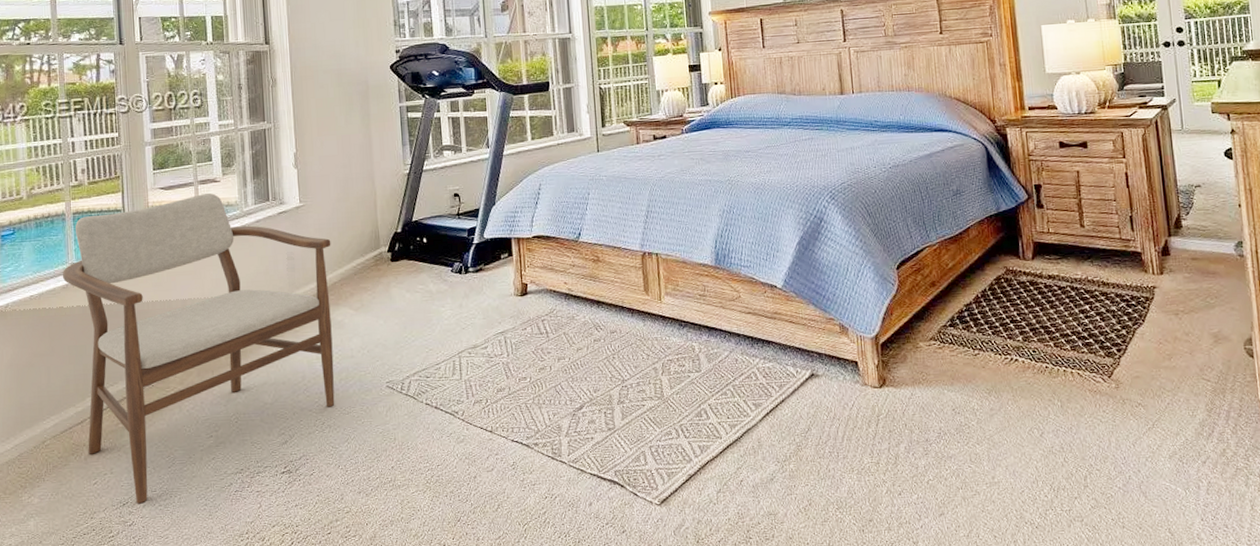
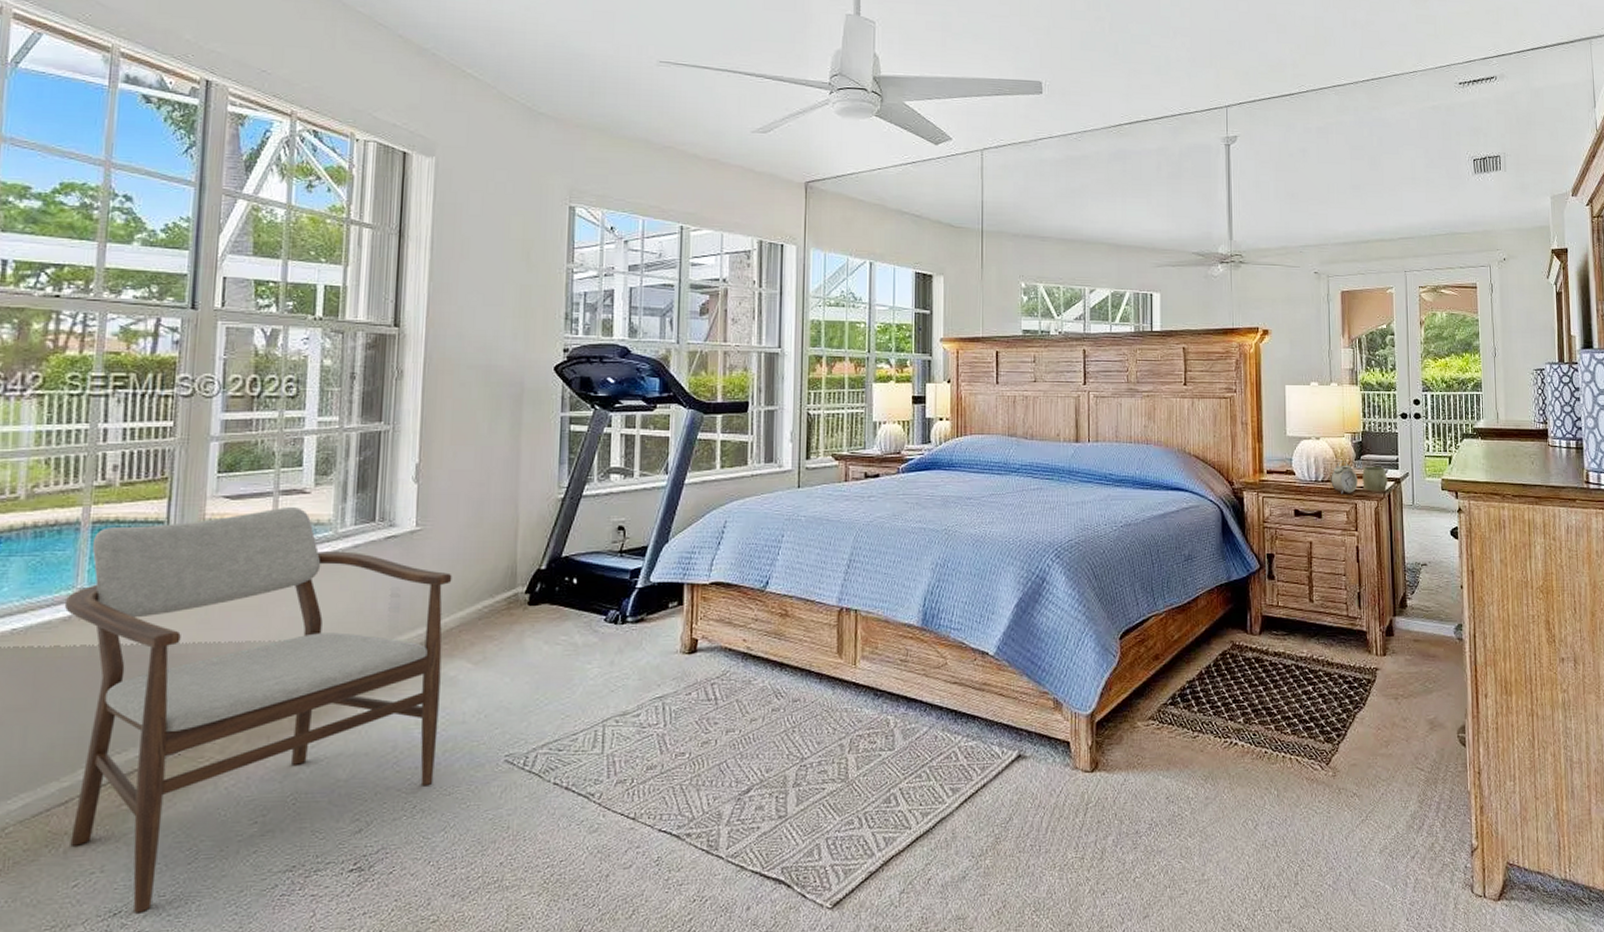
alarm clock: none [1094,92,1123,125] -> present [1331,461,1358,495]
mug: none [1126,95,1154,120] -> present [1362,466,1388,492]

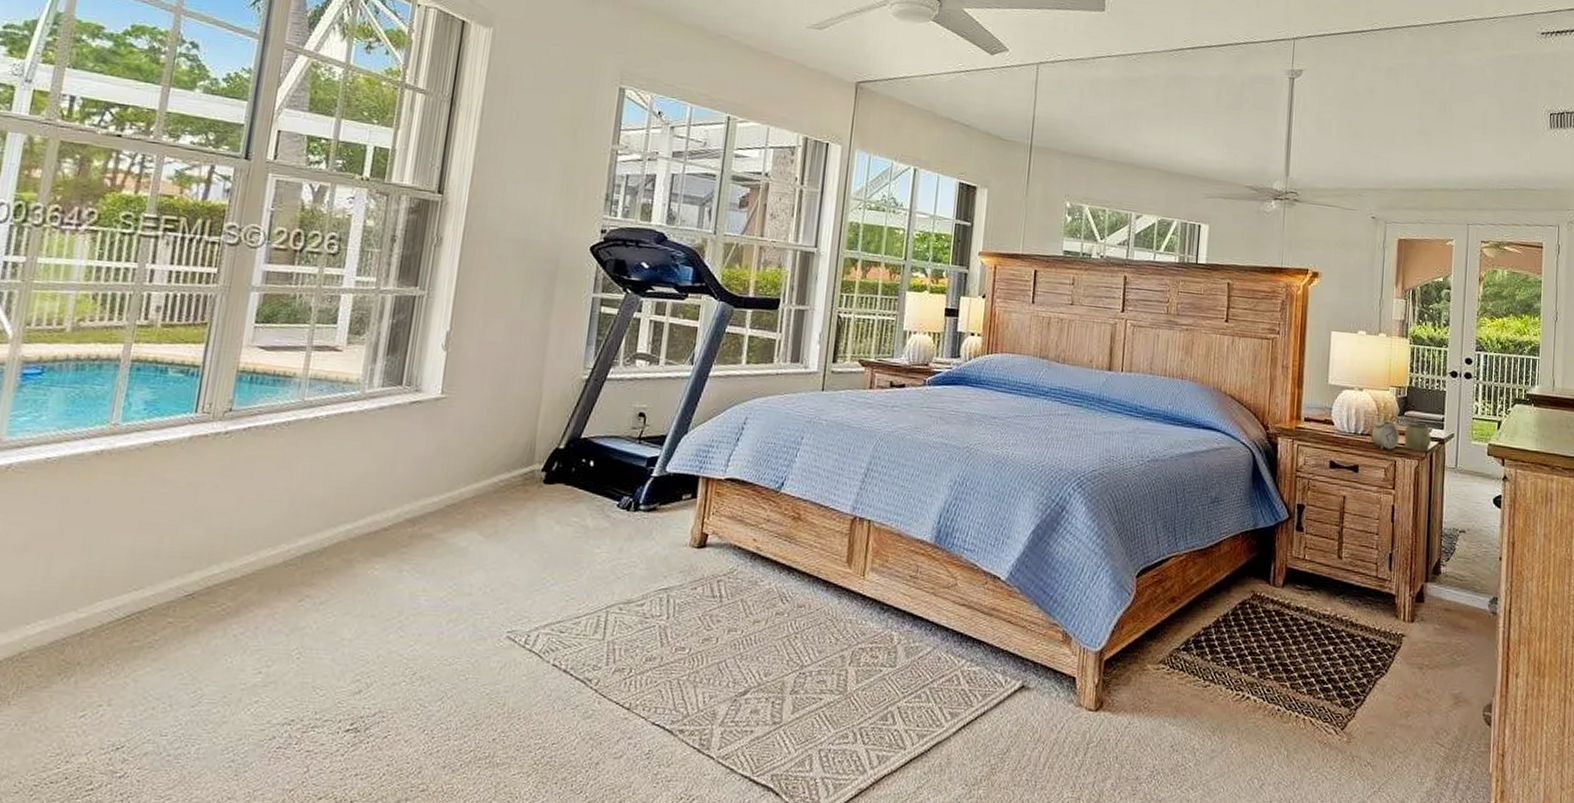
armchair: present [64,507,452,914] -> none [81,362,472,750]

